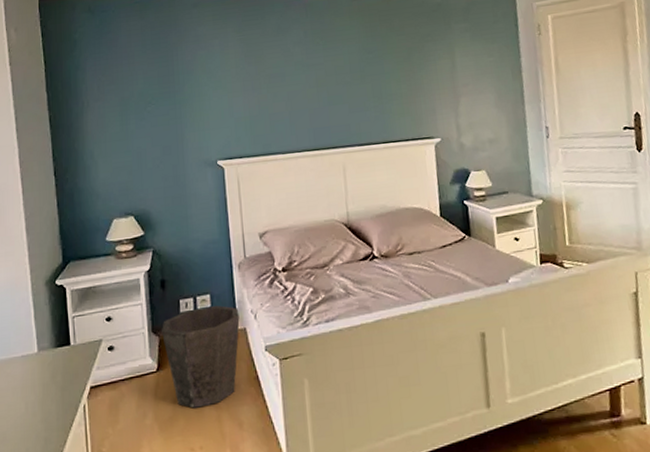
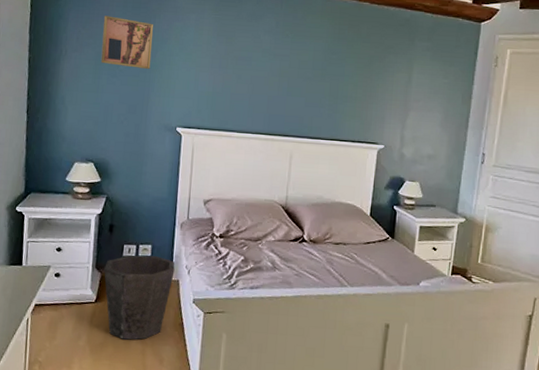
wall art: none [123,57,180,108] -> present [100,15,153,70]

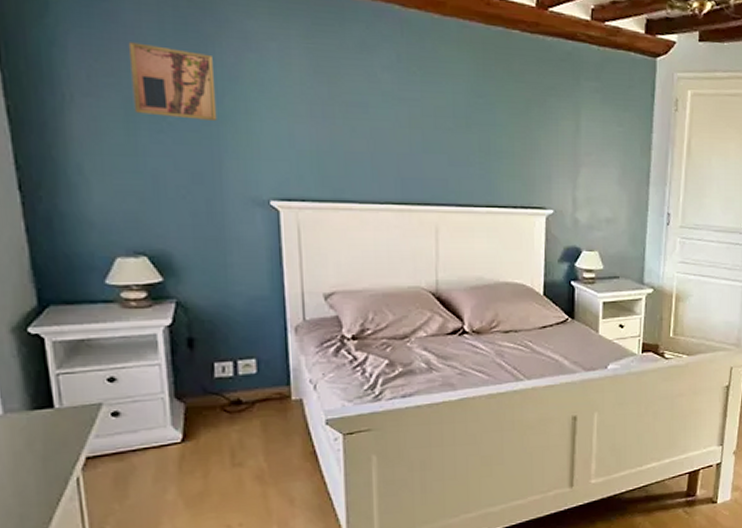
waste bin: present [104,255,175,340] -> none [189,372,295,483]

